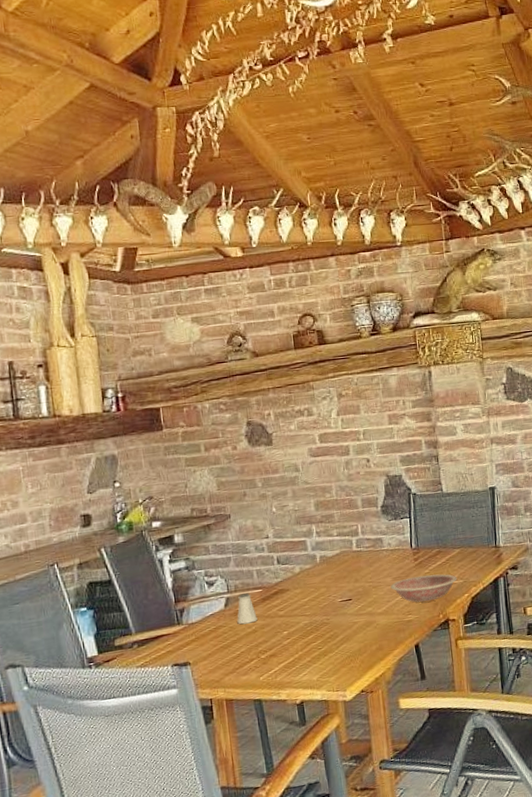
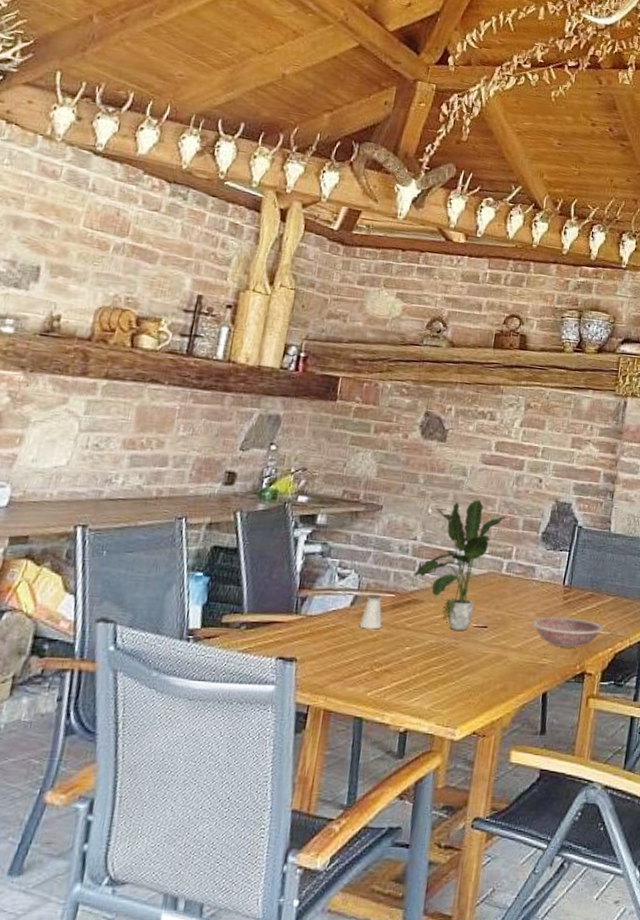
potted plant: none [273,490,345,609] -> present [413,499,506,631]

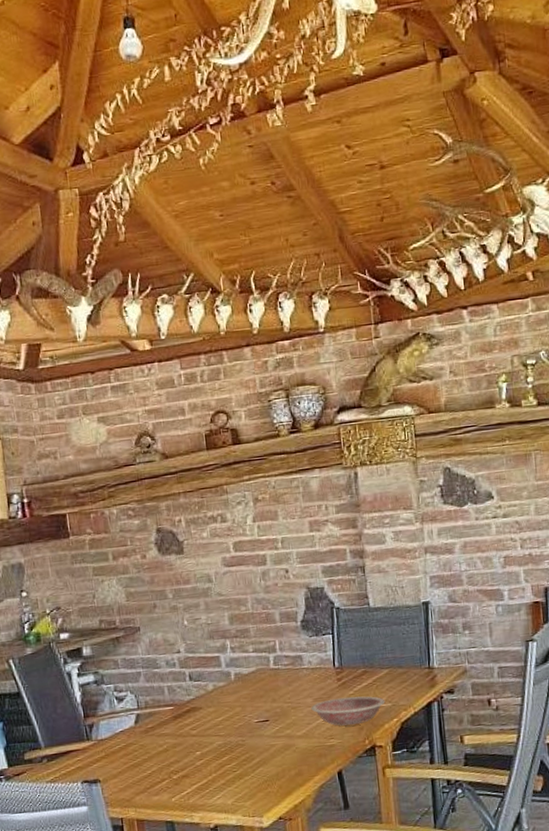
saltshaker: present [359,595,382,630] -> none [147,710,169,743]
potted plant: present [413,499,506,631] -> none [185,602,261,729]

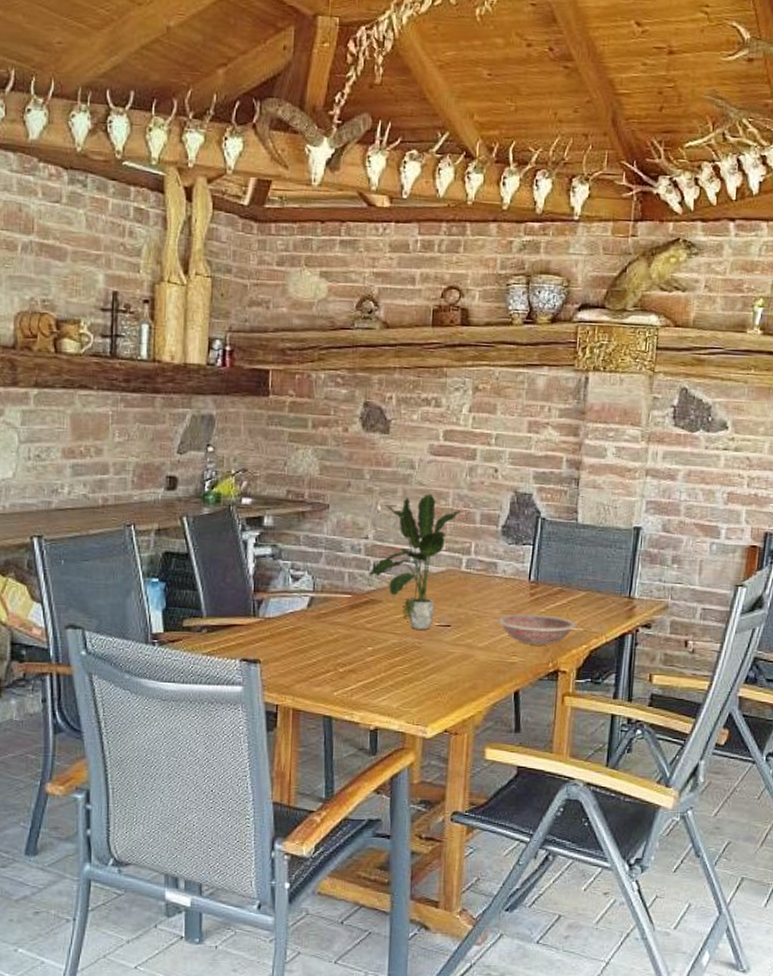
potted plant: none [185,602,261,729] -> present [368,493,461,630]

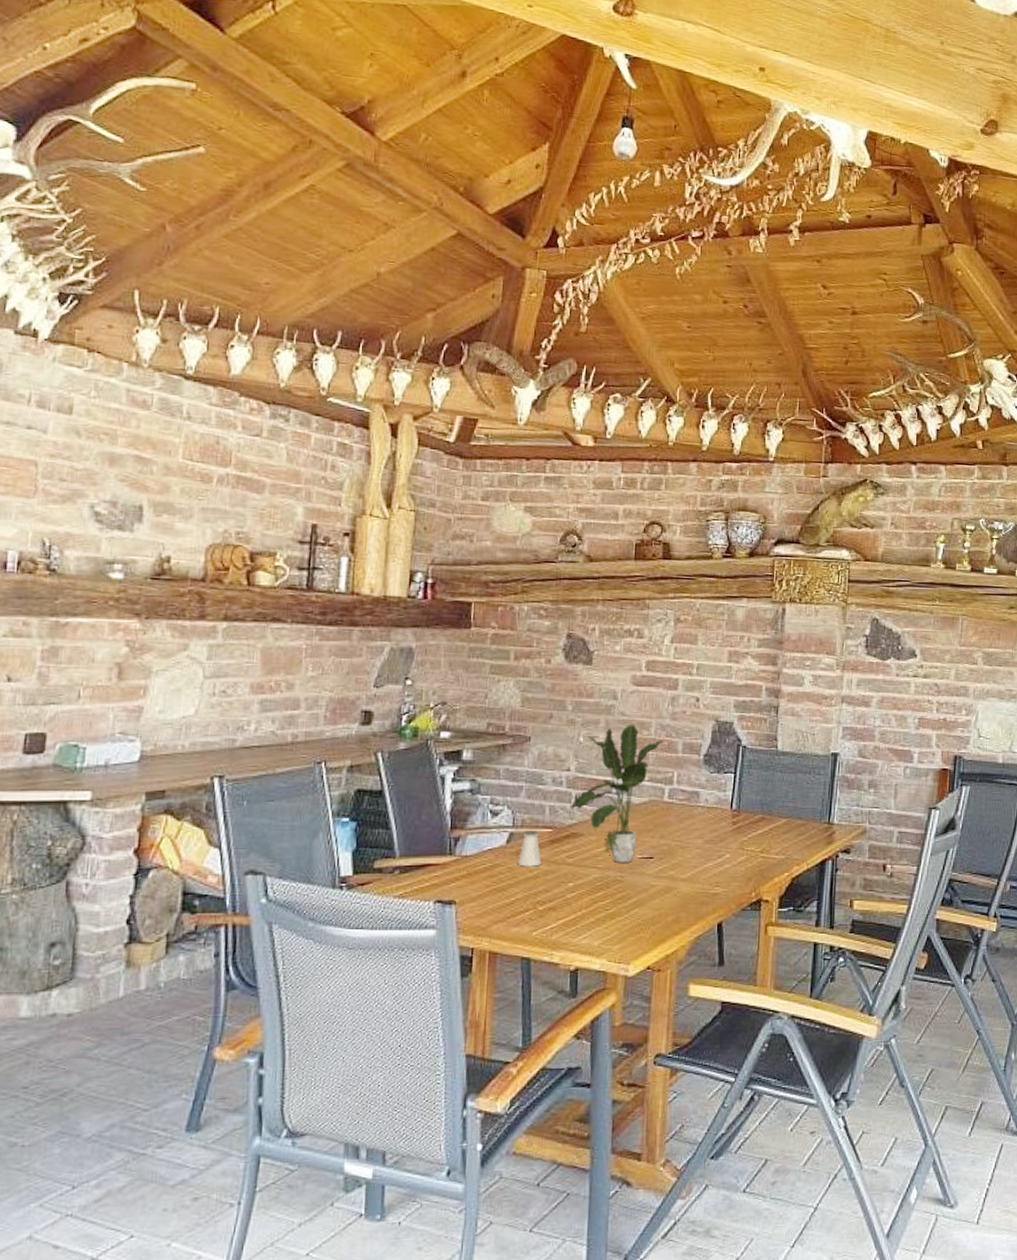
saltshaker: none [318,596,341,631] -> present [518,831,542,867]
bowl: present [497,614,577,645] -> none [700,843,779,875]

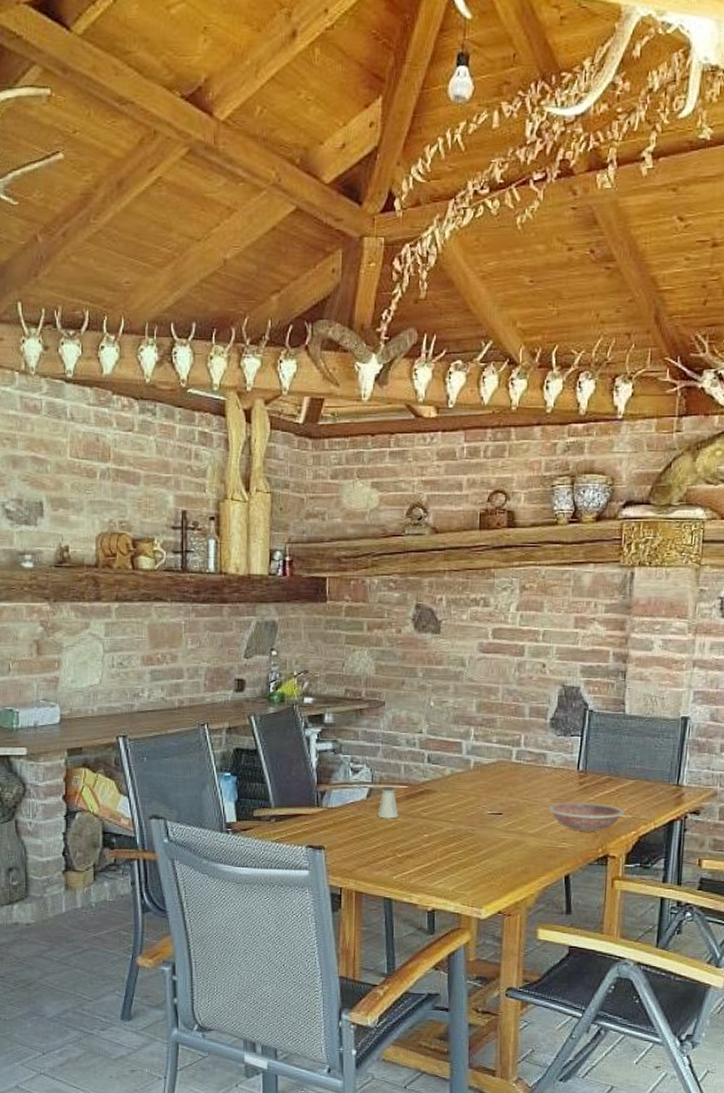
potted plant: present [569,724,663,863] -> none [423,689,511,818]
bowl: none [700,843,779,875] -> present [547,802,626,832]

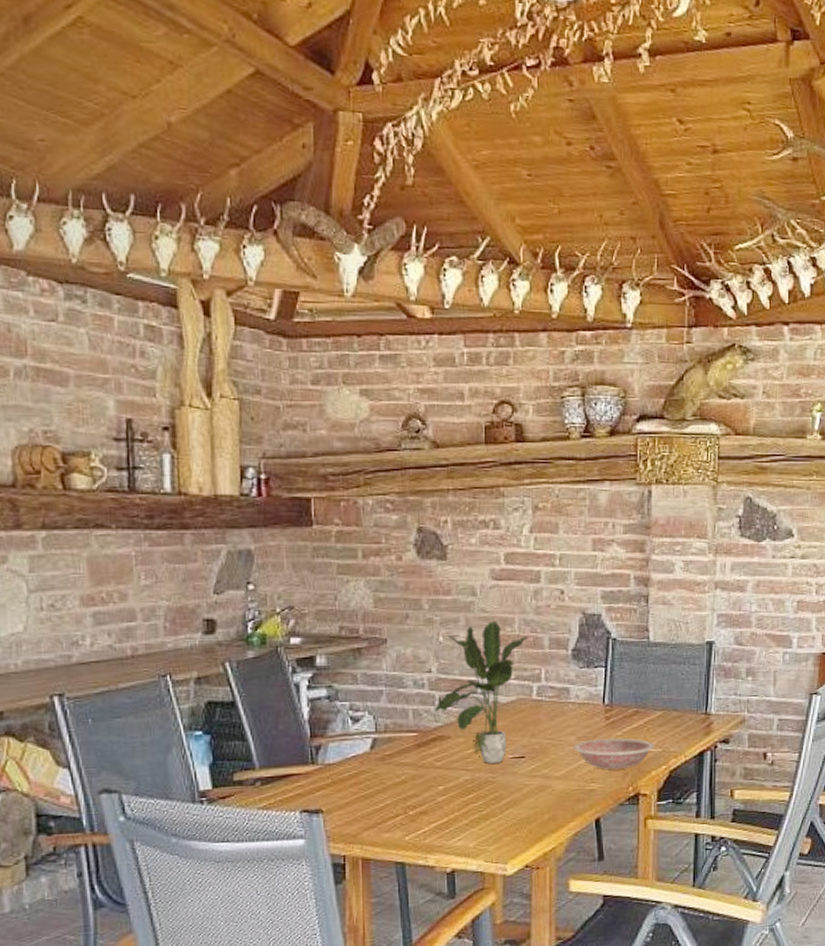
saltshaker: present [377,787,399,819] -> none [384,735,409,772]
potted plant: none [423,689,511,818] -> present [434,620,528,764]

